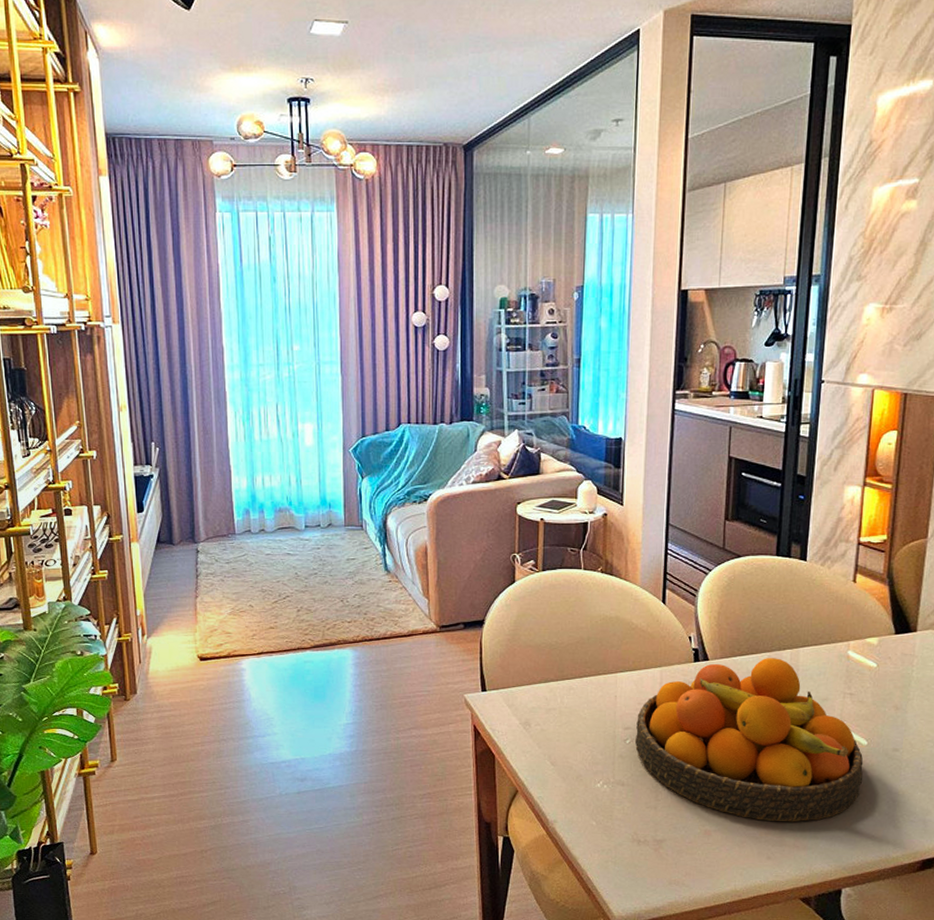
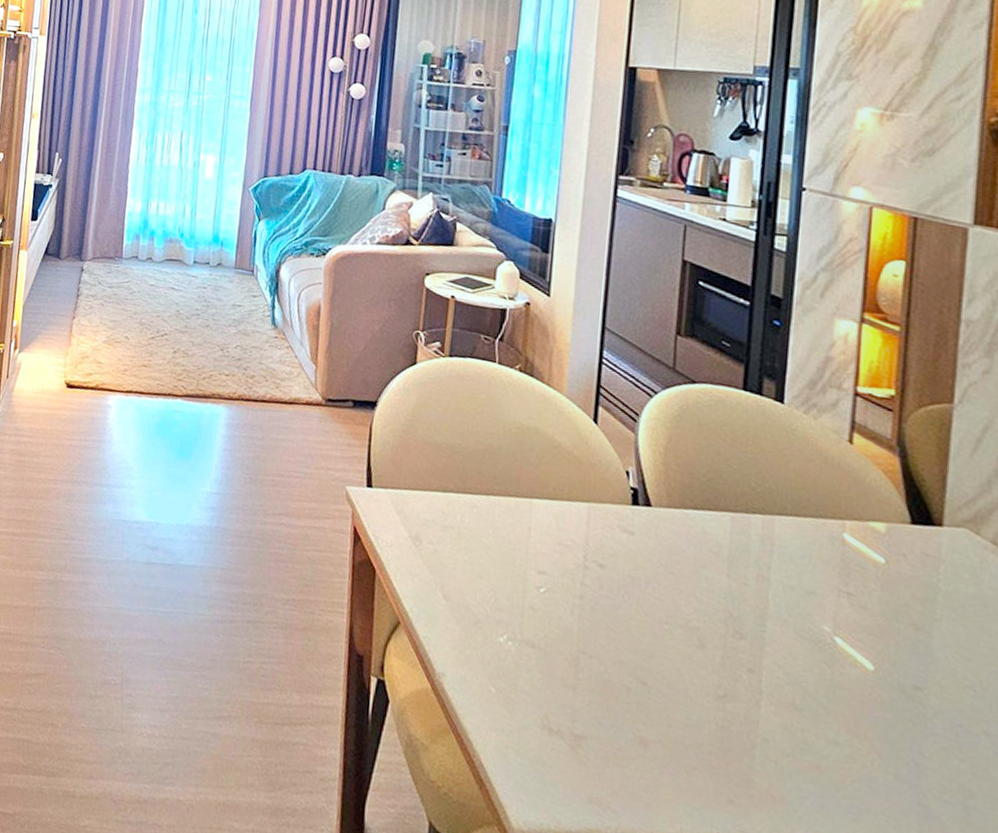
fruit bowl: present [634,658,864,822] -> none [550,511,869,766]

